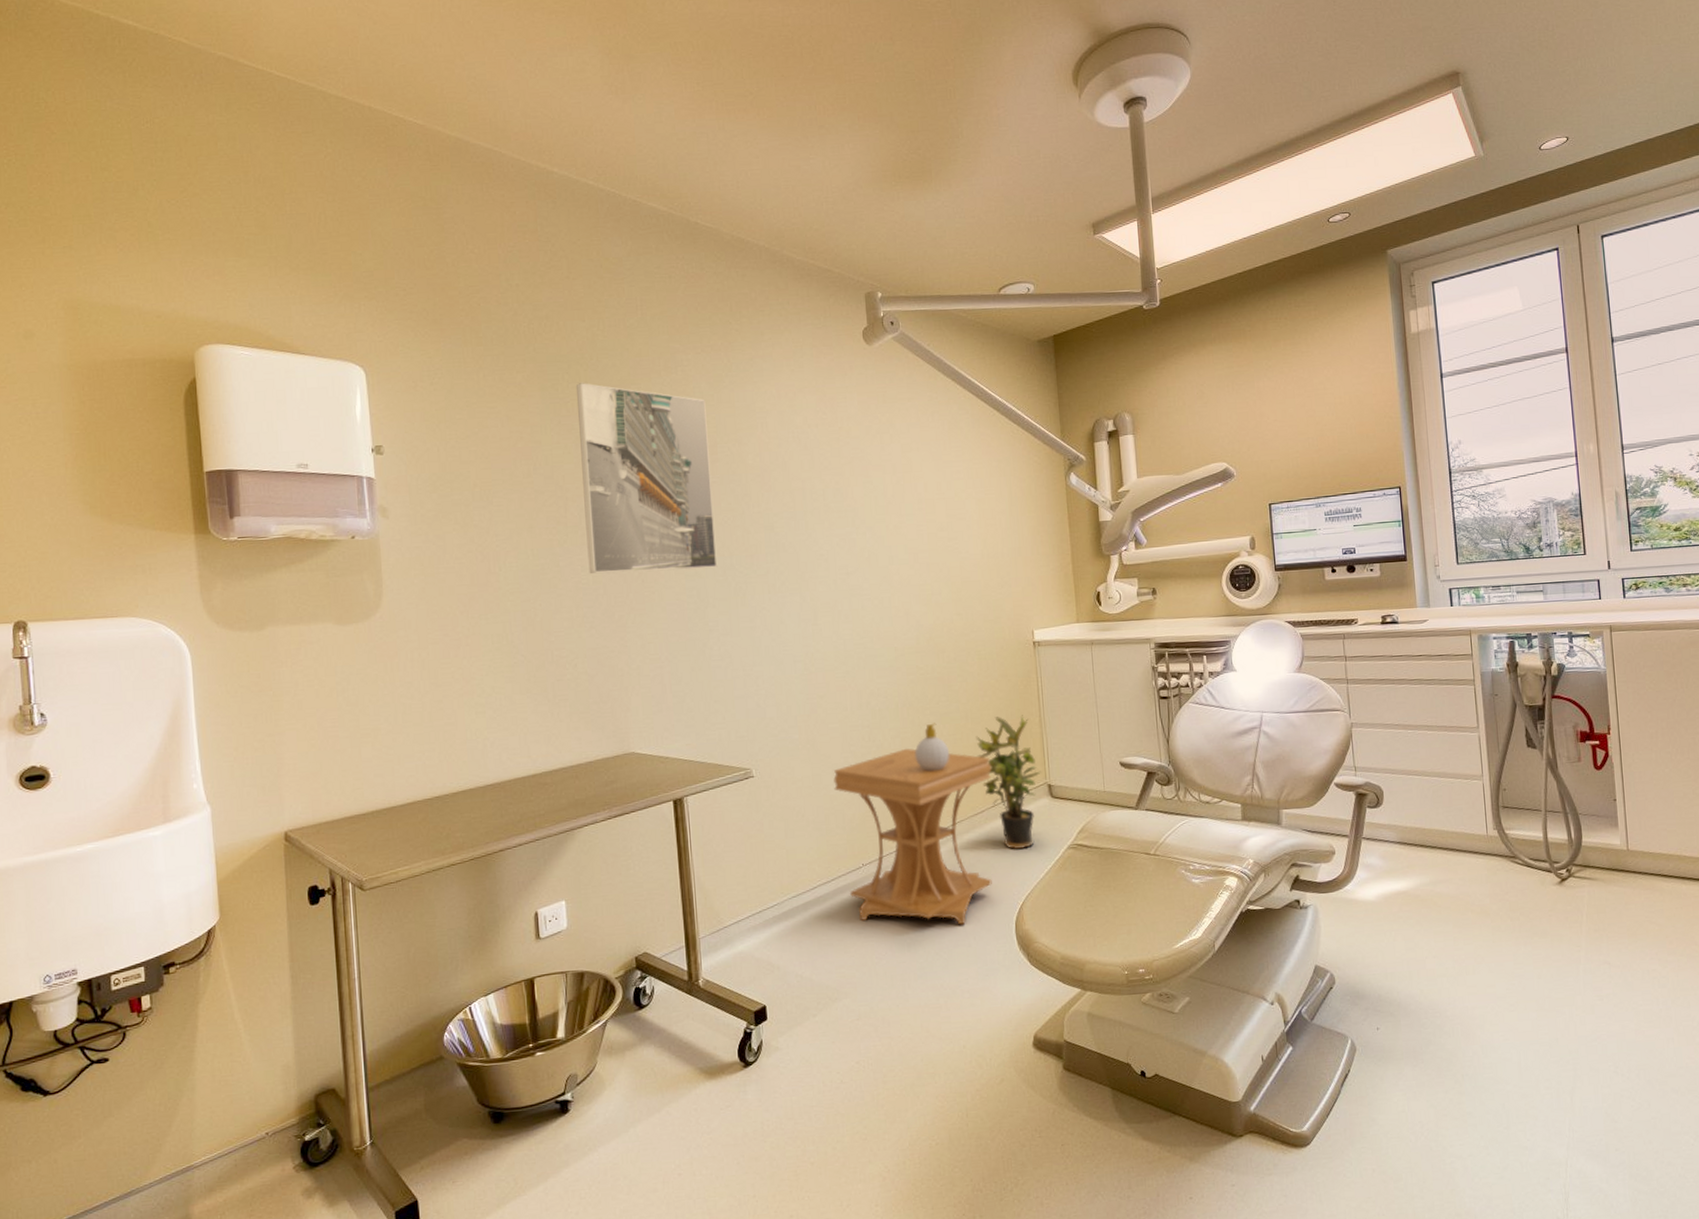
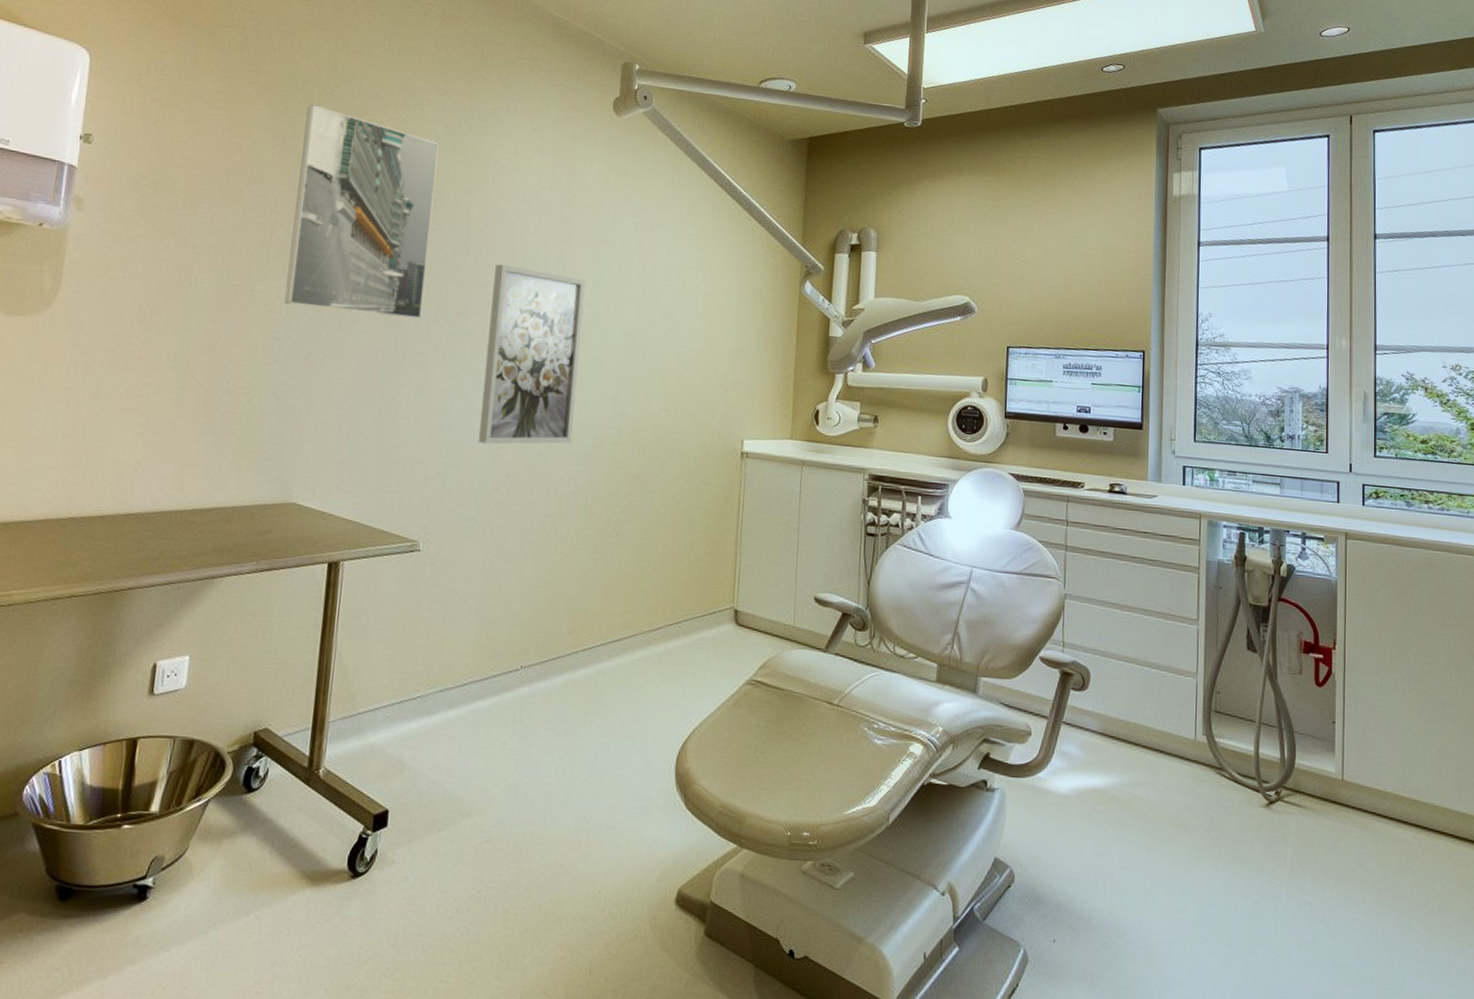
wall art: none [778,504,875,672] -> present [478,264,585,445]
side table: present [833,748,992,925] -> none [501,545,677,752]
soap bottle: present [914,723,949,772] -> none [596,522,634,576]
potted plant: present [975,715,1041,849] -> none [663,526,729,676]

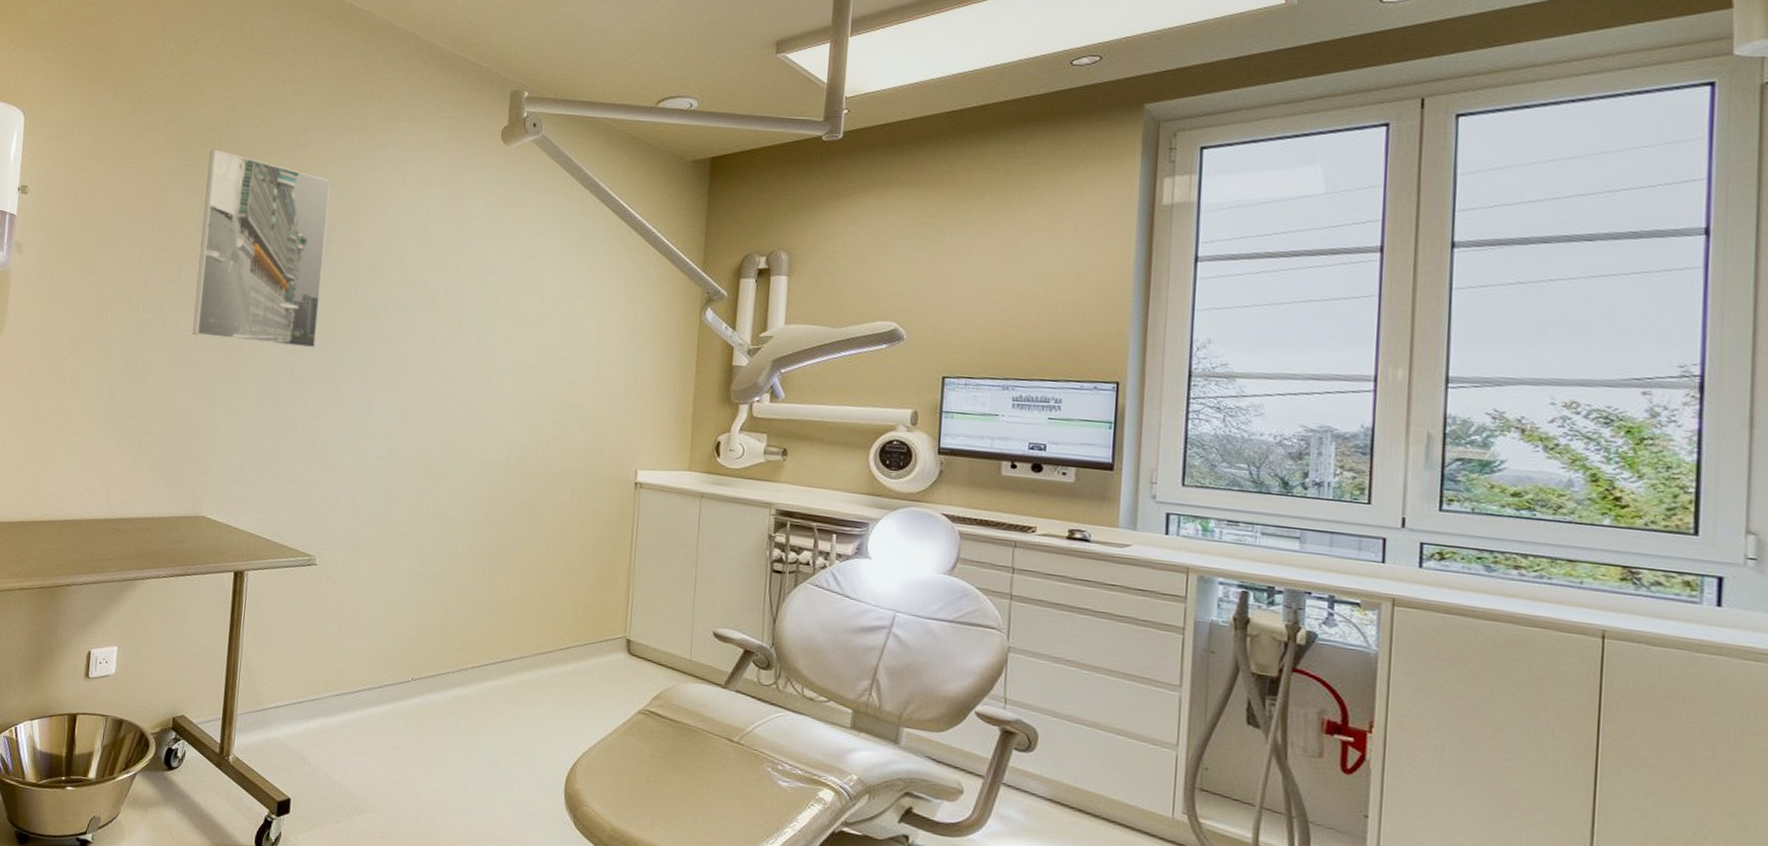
wall art: present [478,264,585,445] -> none [369,295,473,469]

